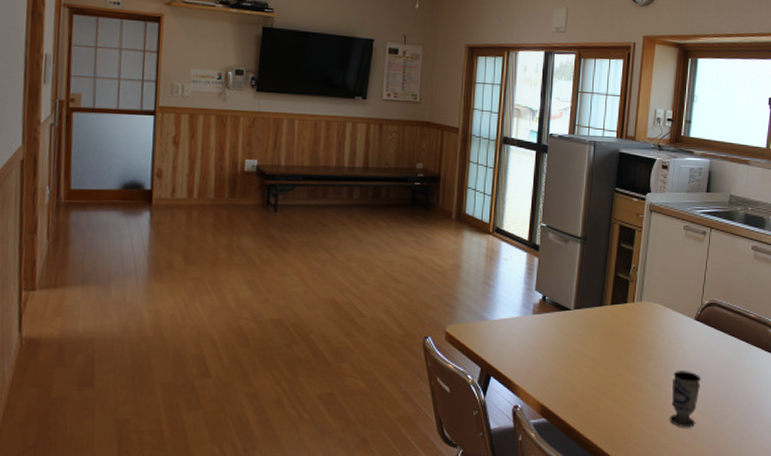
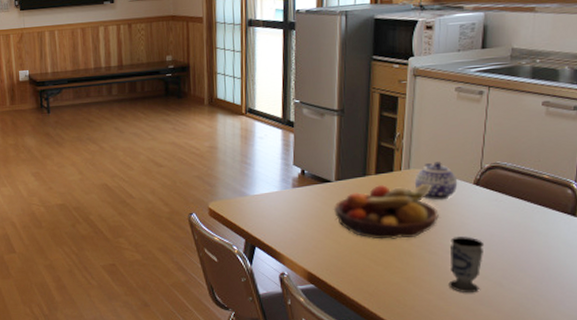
fruit bowl: none [570,315,664,372] -> present [333,184,439,239]
teapot: none [645,296,682,334] -> present [414,162,458,201]

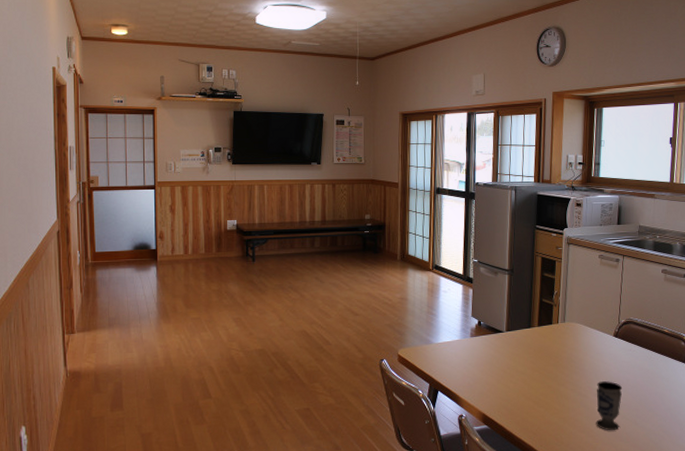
fruit bowl: present [333,184,439,239] -> none [504,335,588,384]
teapot: present [414,162,458,201] -> none [568,317,602,350]

